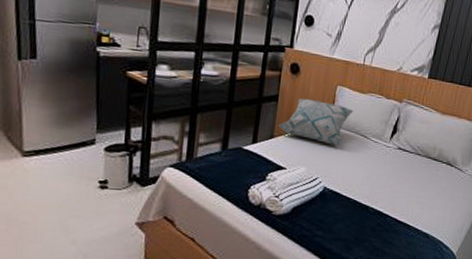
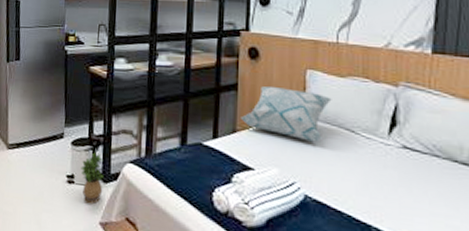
potted plant: none [115,158,142,206] -> present [81,152,104,204]

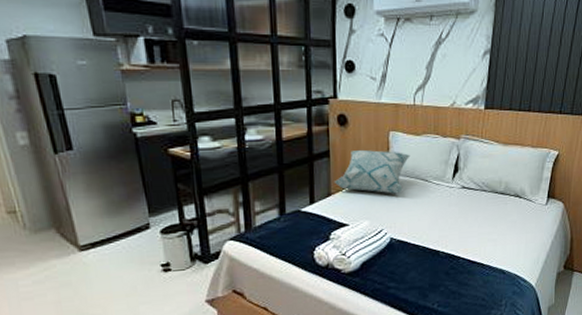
potted plant: present [81,152,104,204] -> none [176,236,205,286]

